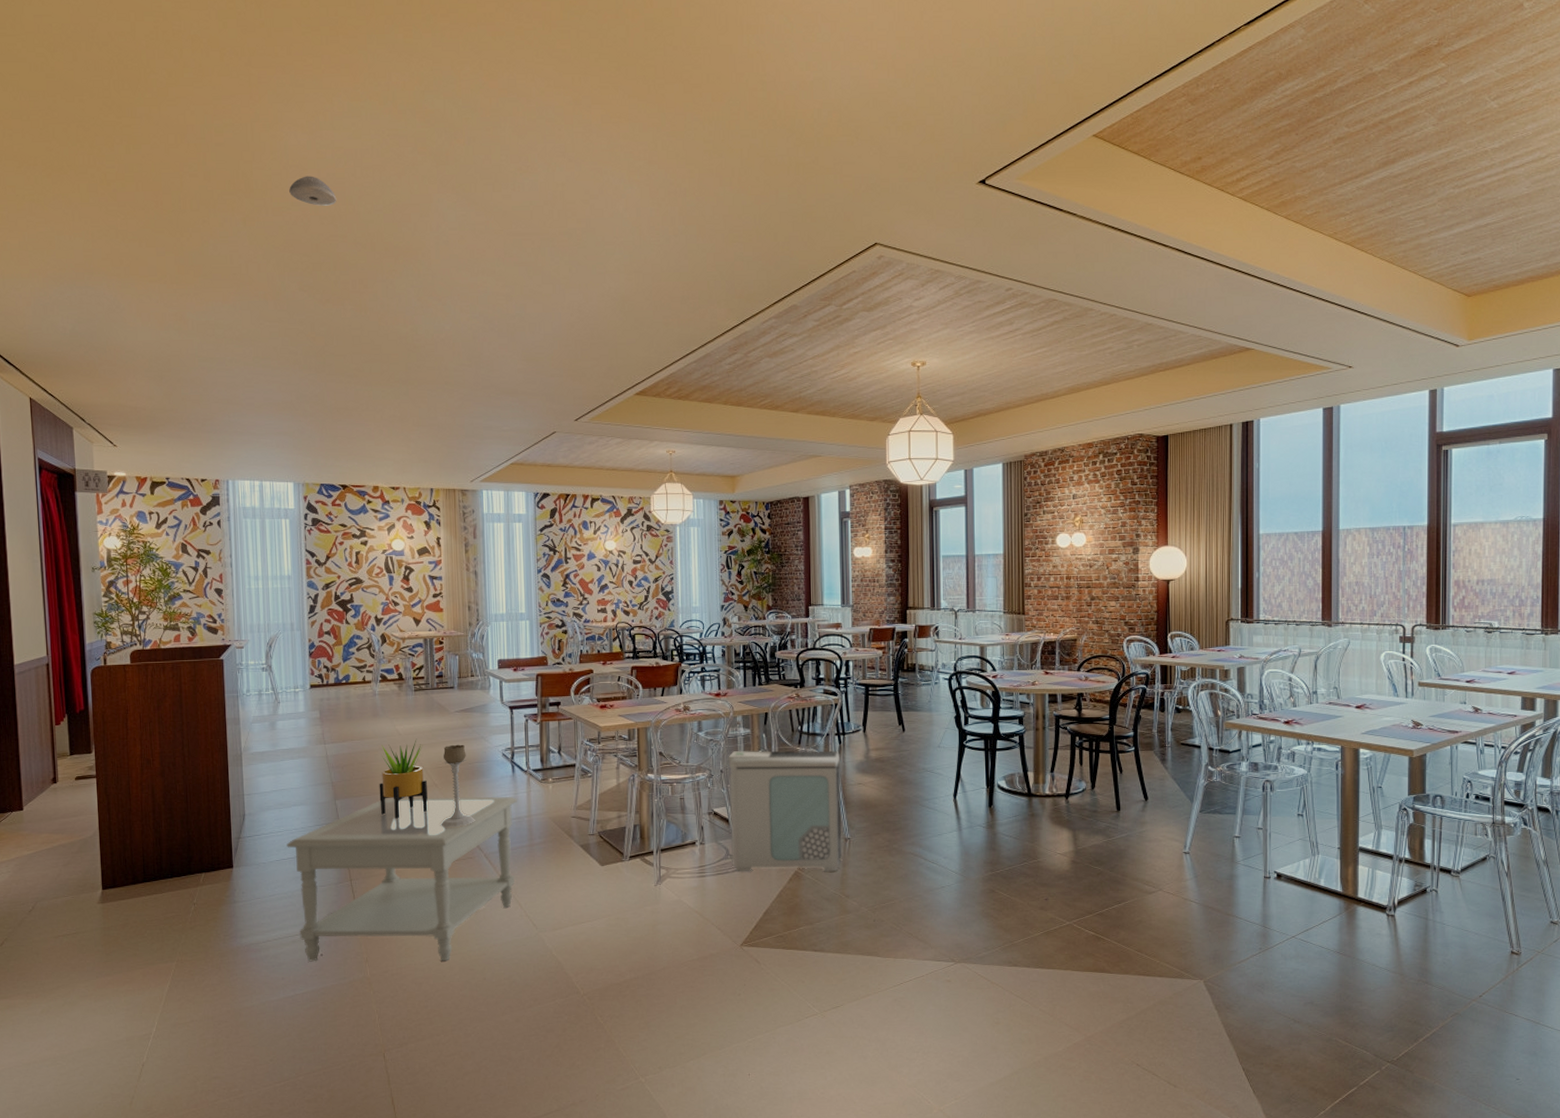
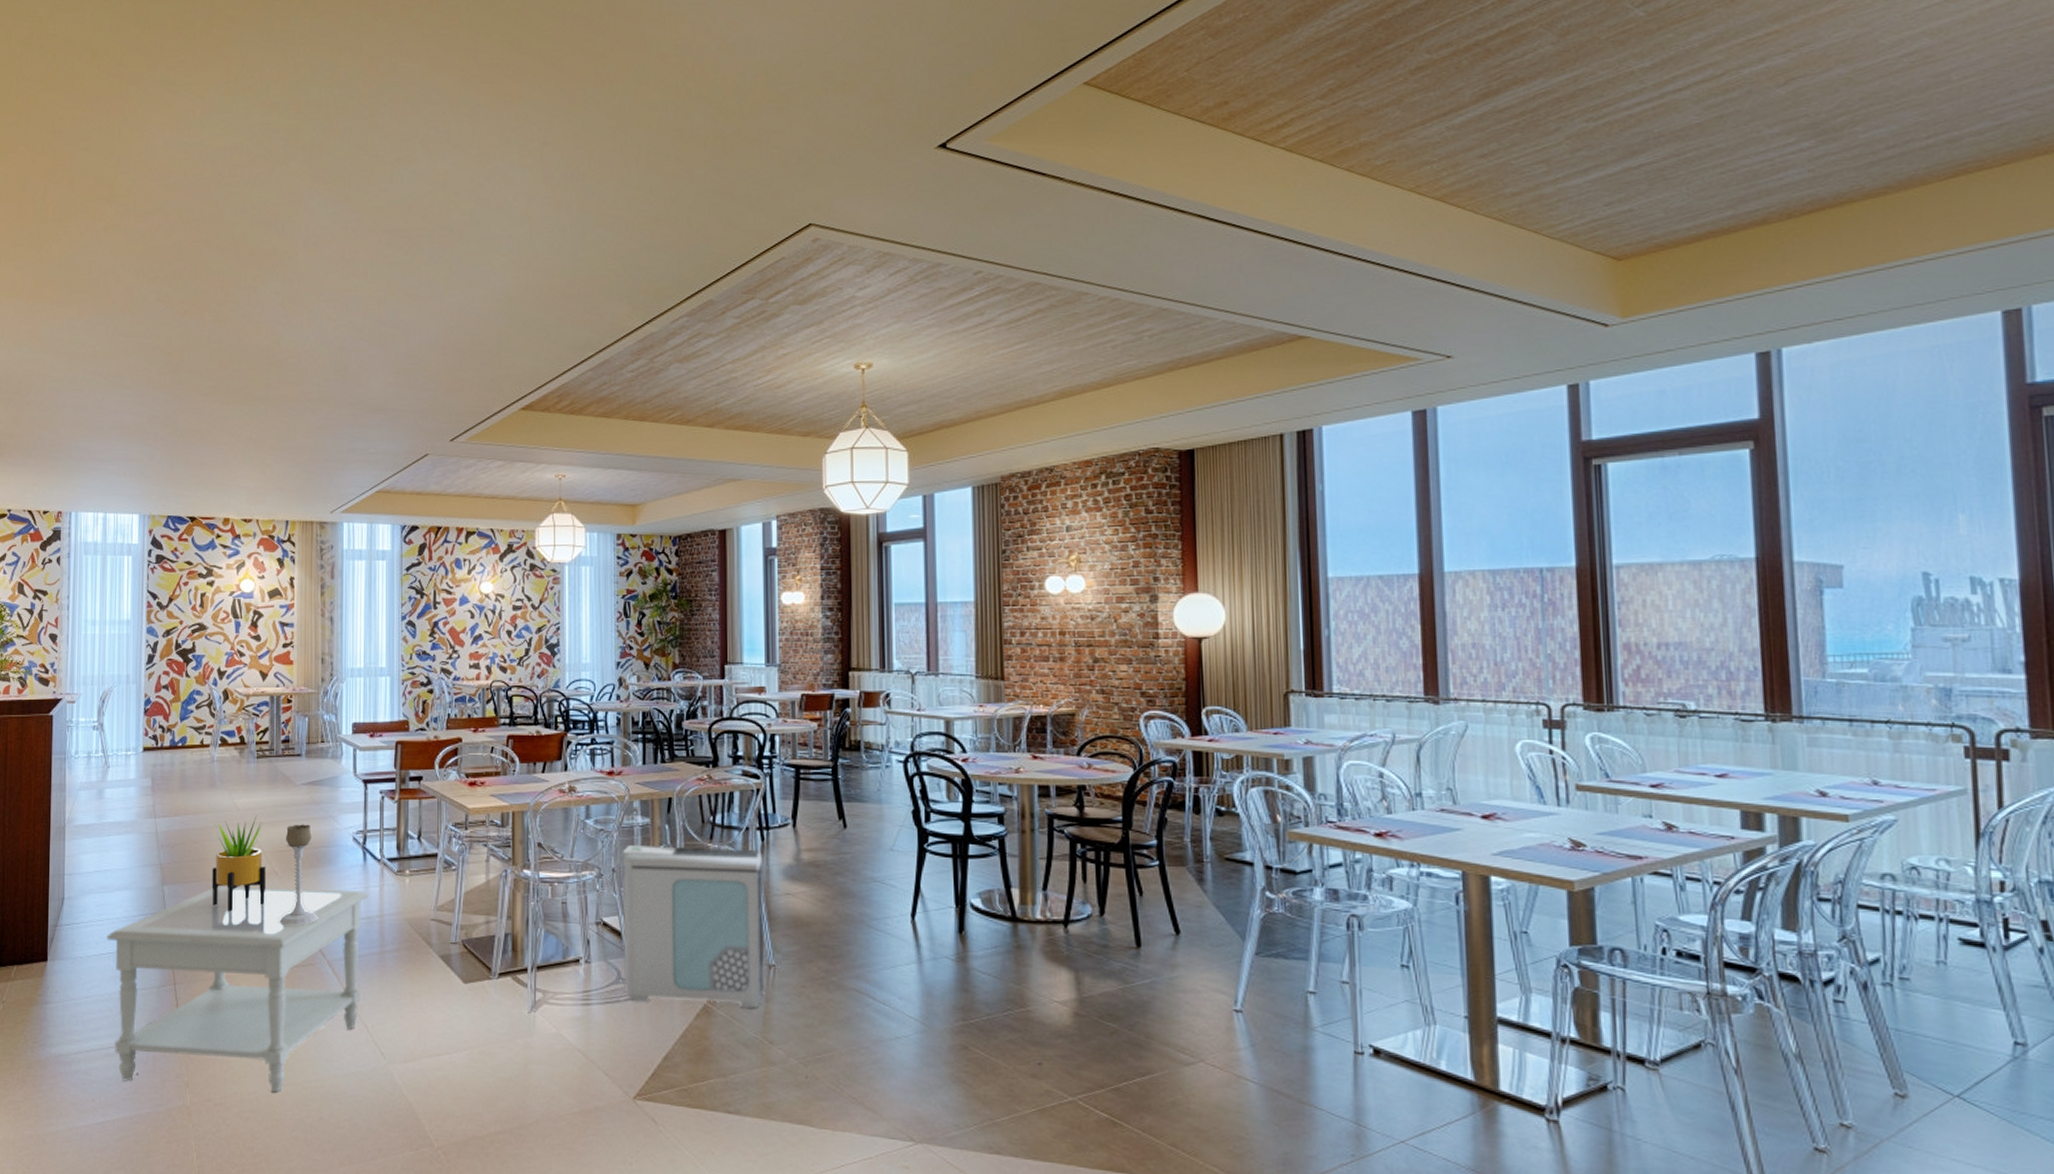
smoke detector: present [289,176,337,206] -> none [153,177,202,210]

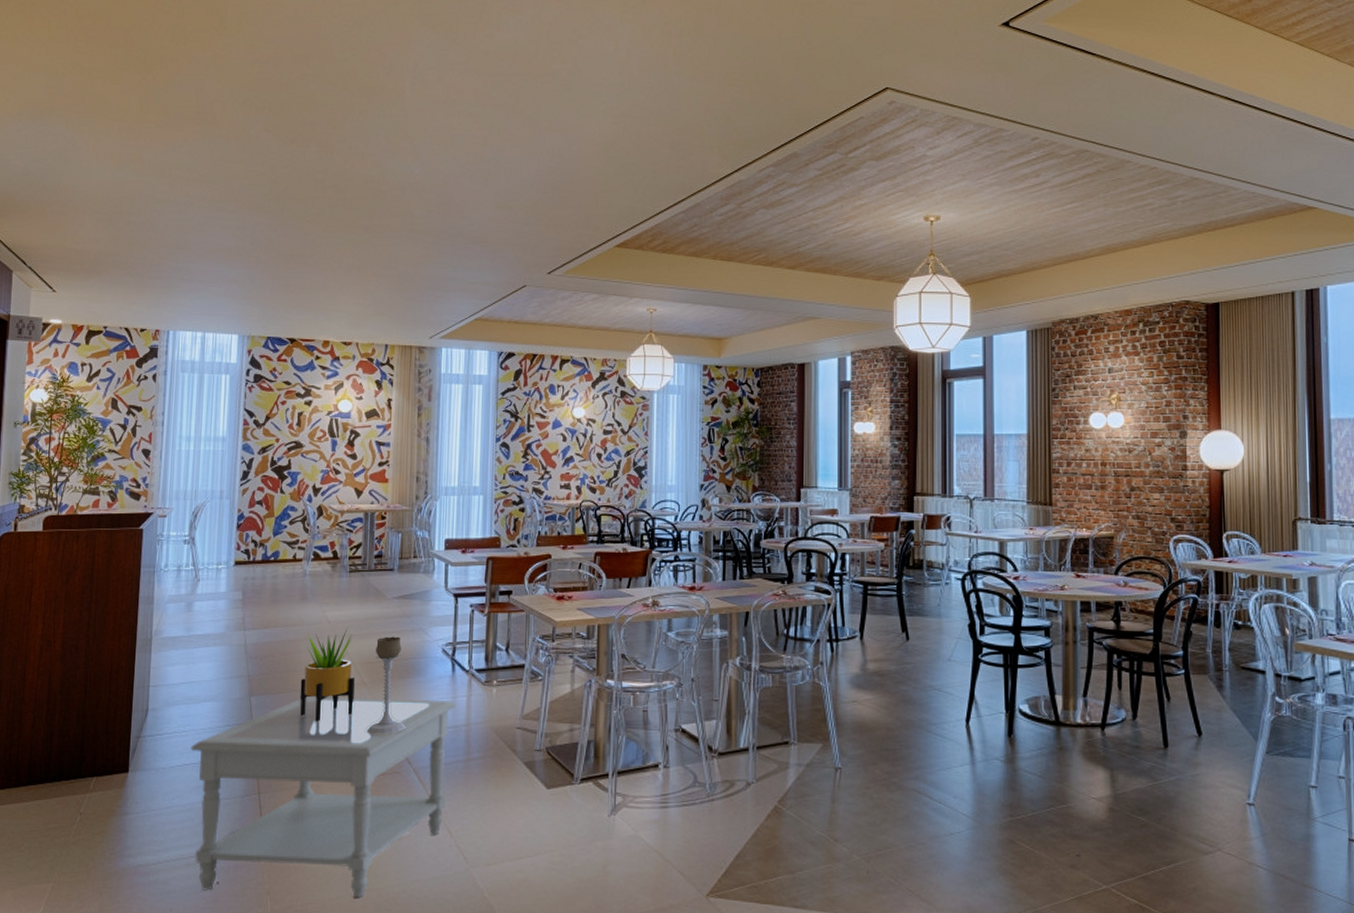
air purifier: present [622,844,764,1009] -> none [700,655,831,809]

